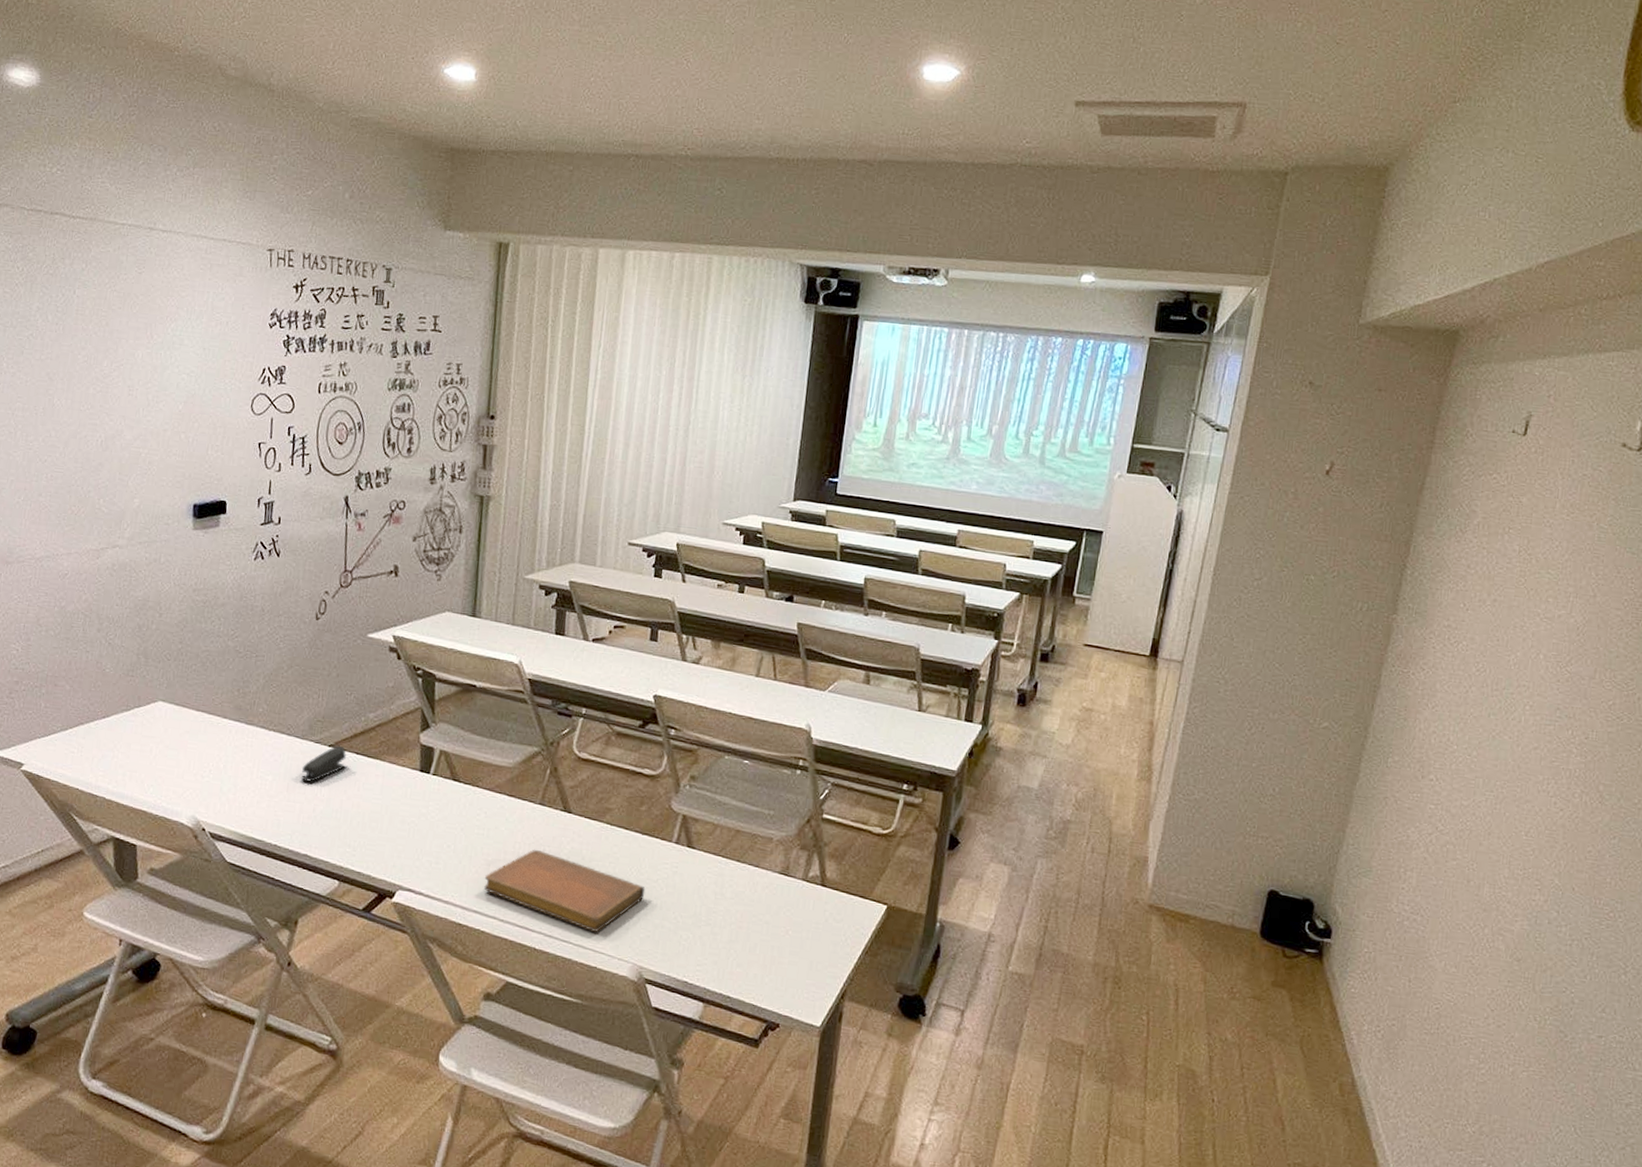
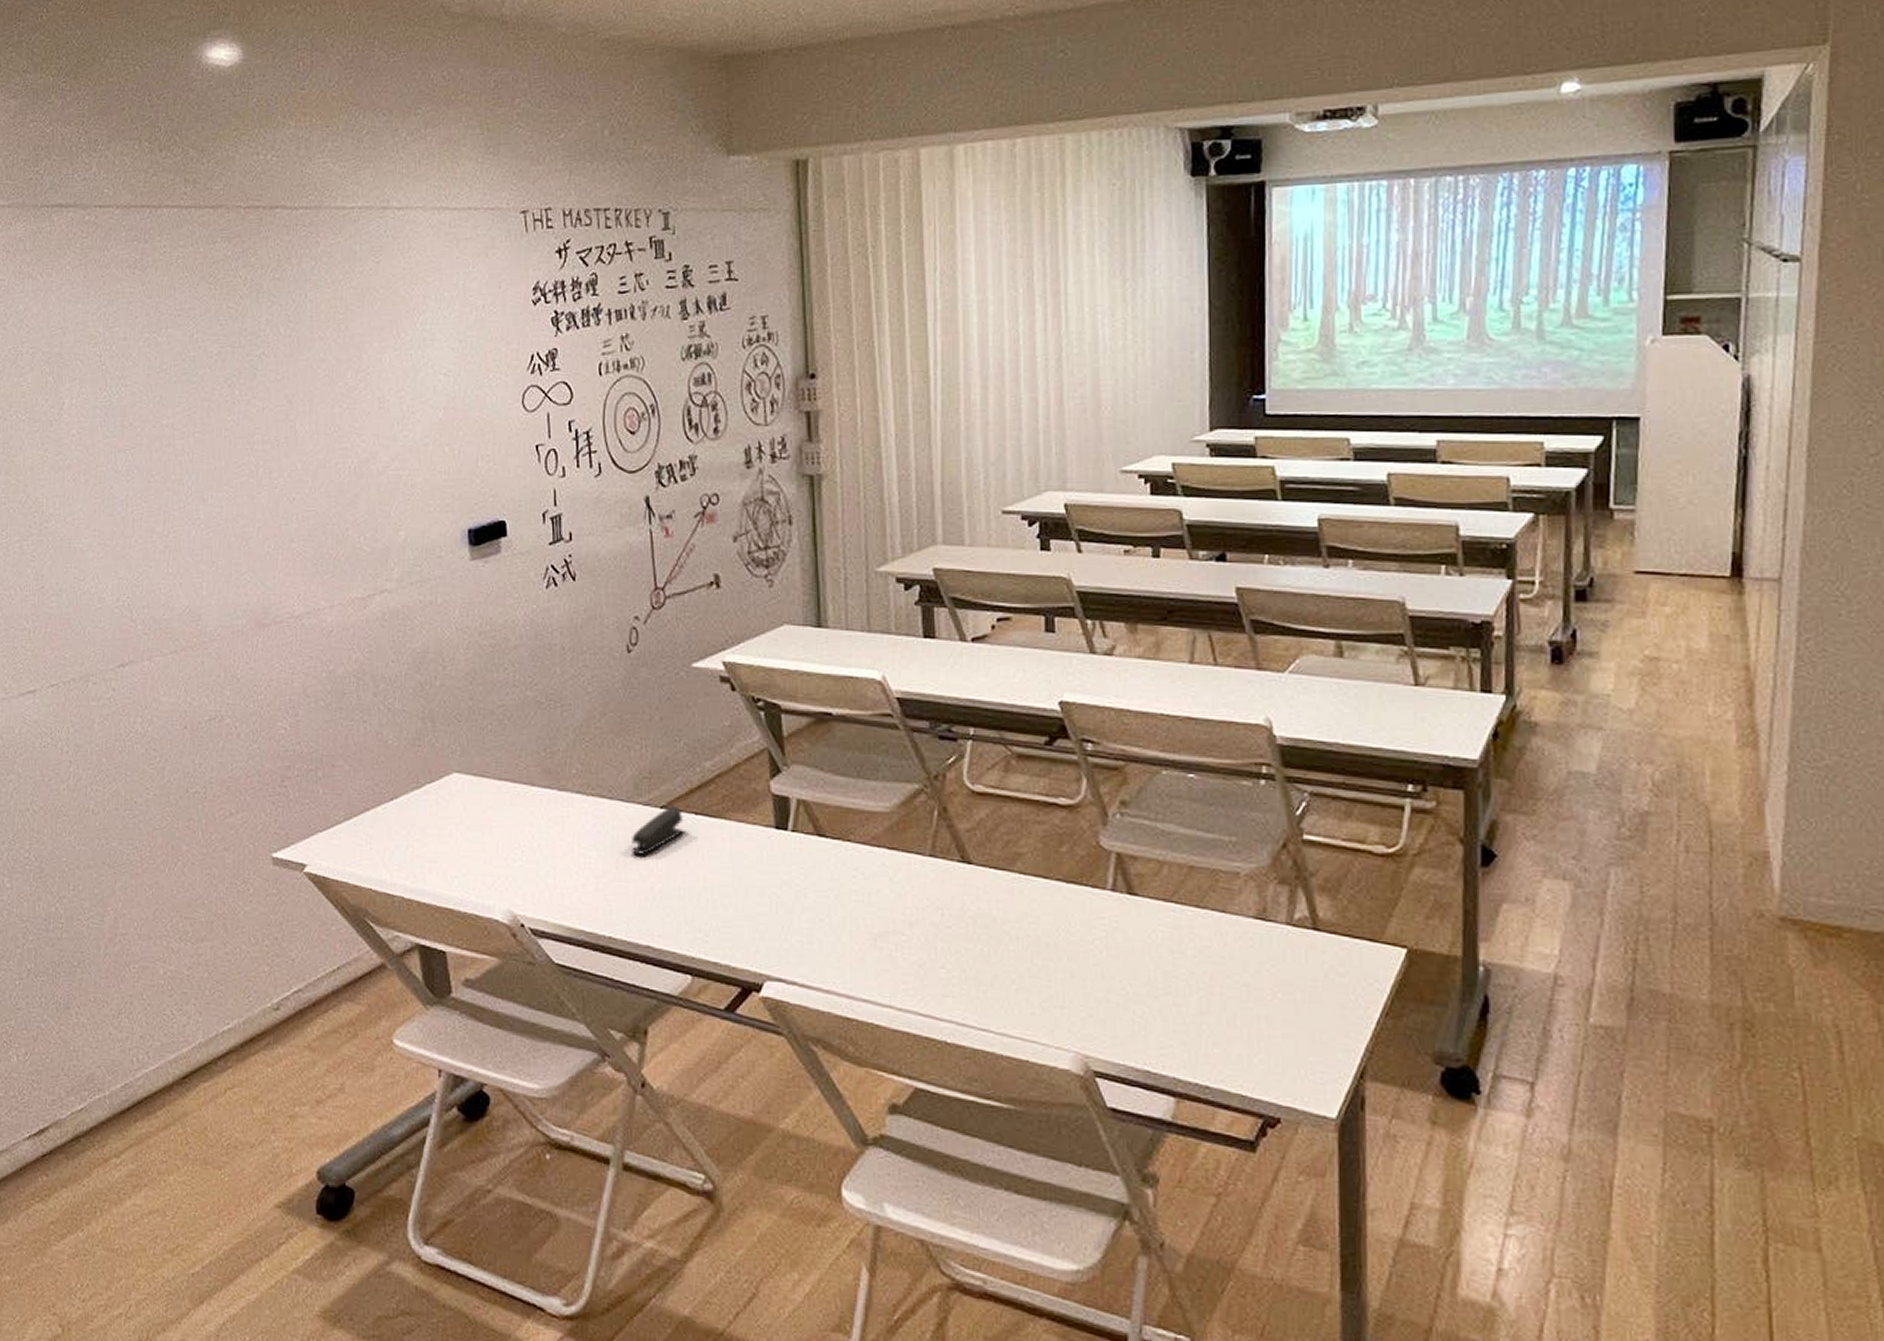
notebook: present [484,849,646,932] -> none [871,914,1080,1015]

